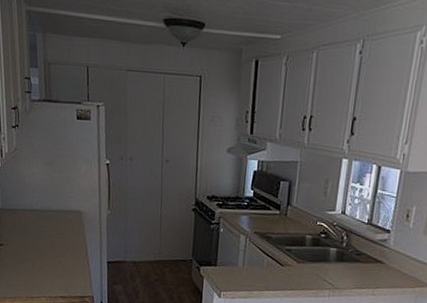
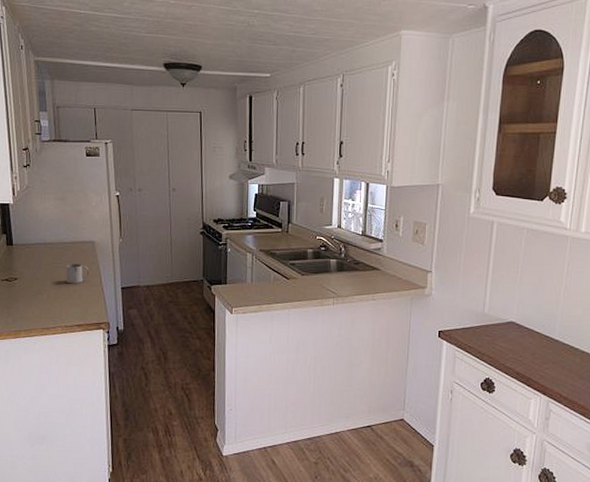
mug: none [51,233,76,255] -> present [65,264,90,284]

